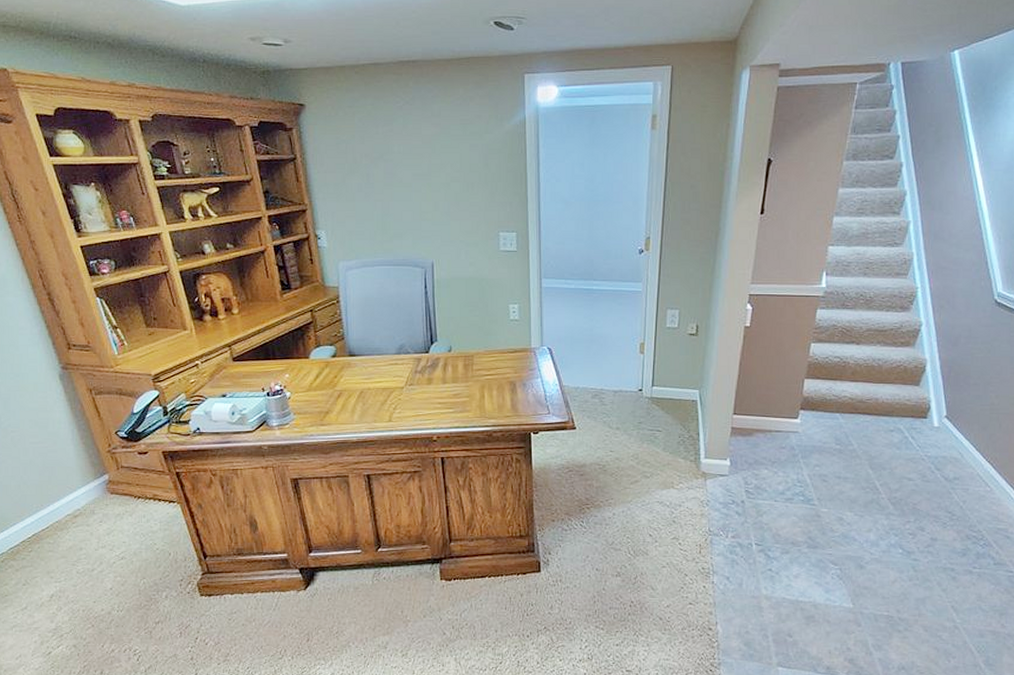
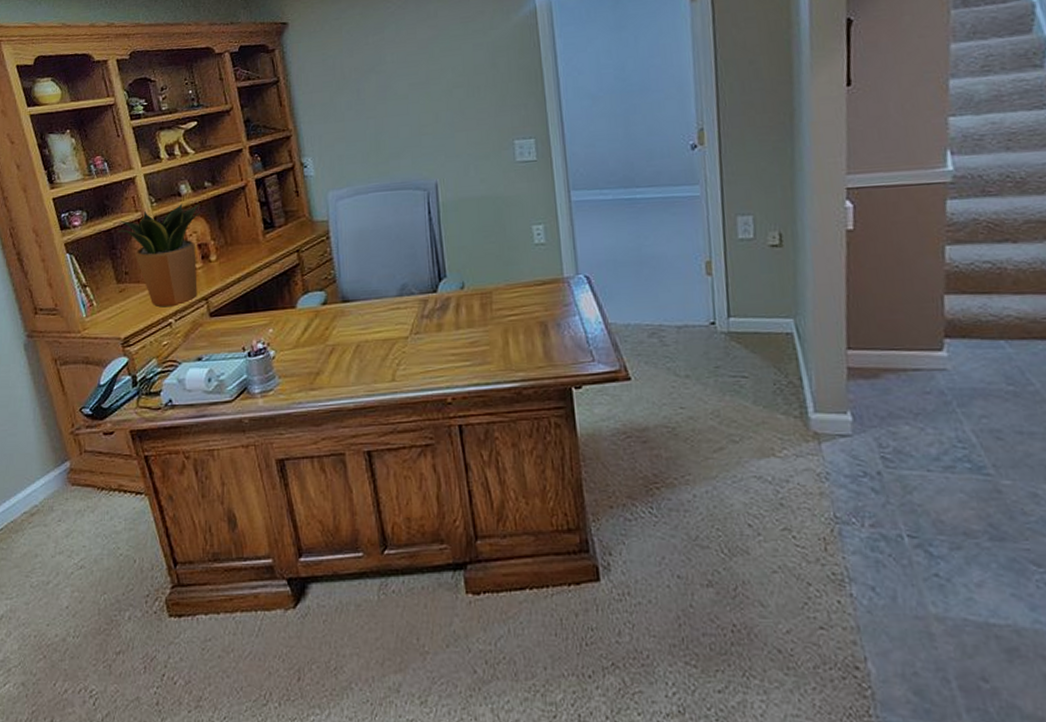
potted plant: none [145,262,223,351] -> present [117,204,201,307]

